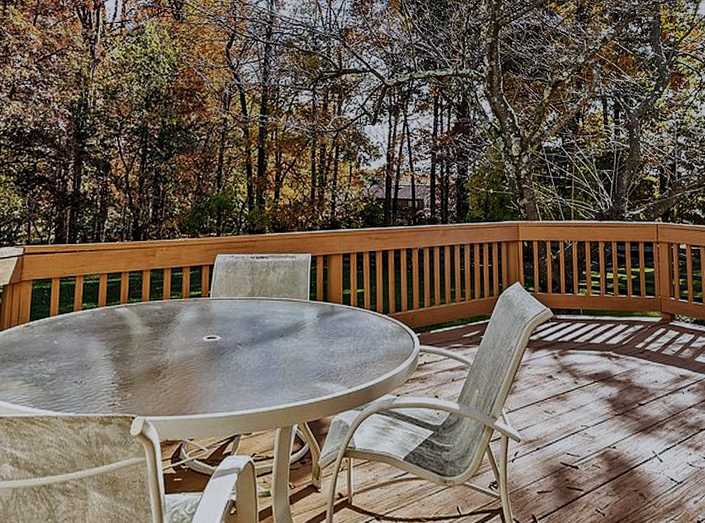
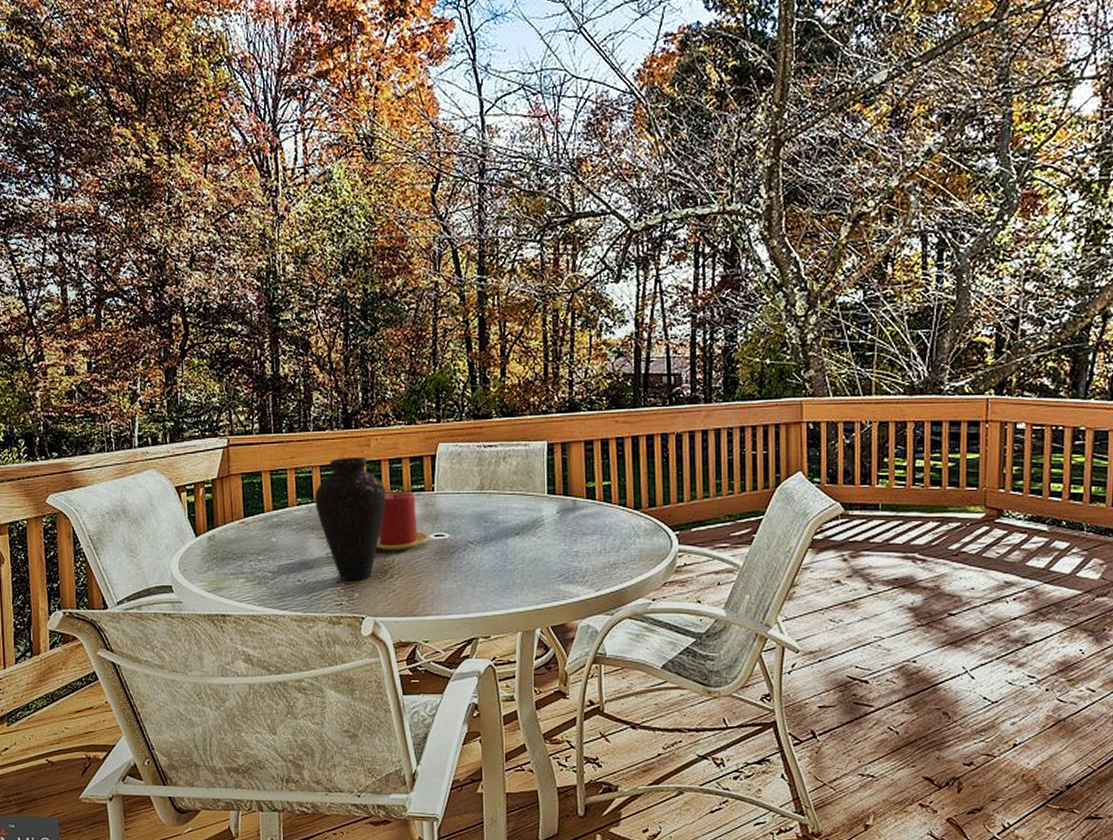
vase: none [99,265,166,382] -> present [315,456,386,582]
candle: none [152,298,203,353] -> present [376,492,430,551]

